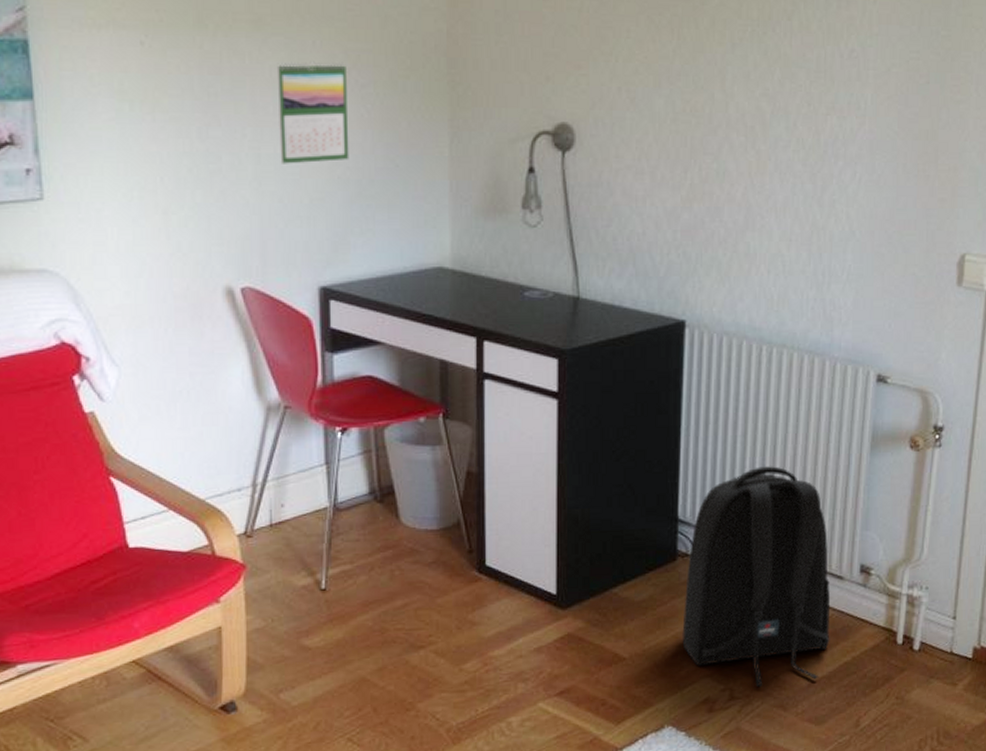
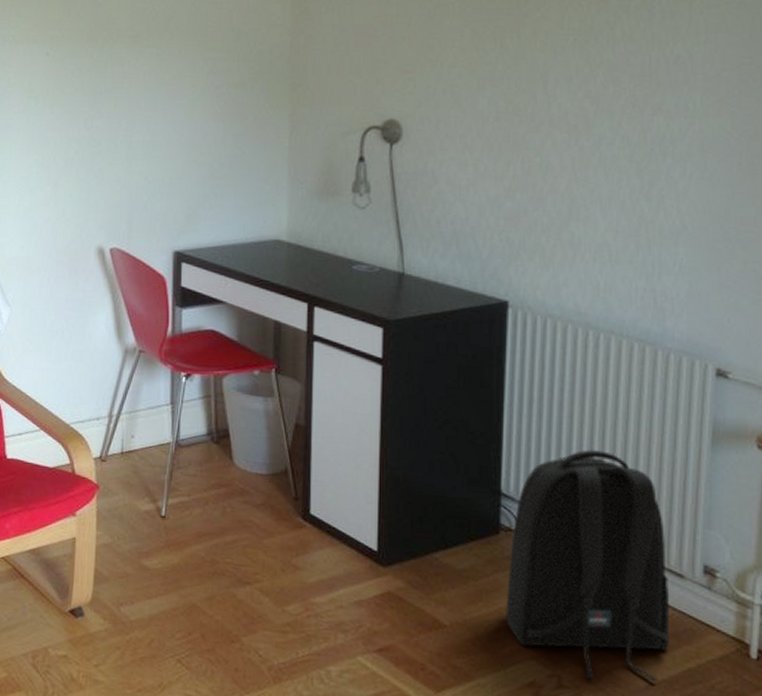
calendar: present [276,61,349,164] -> none [147,67,205,149]

